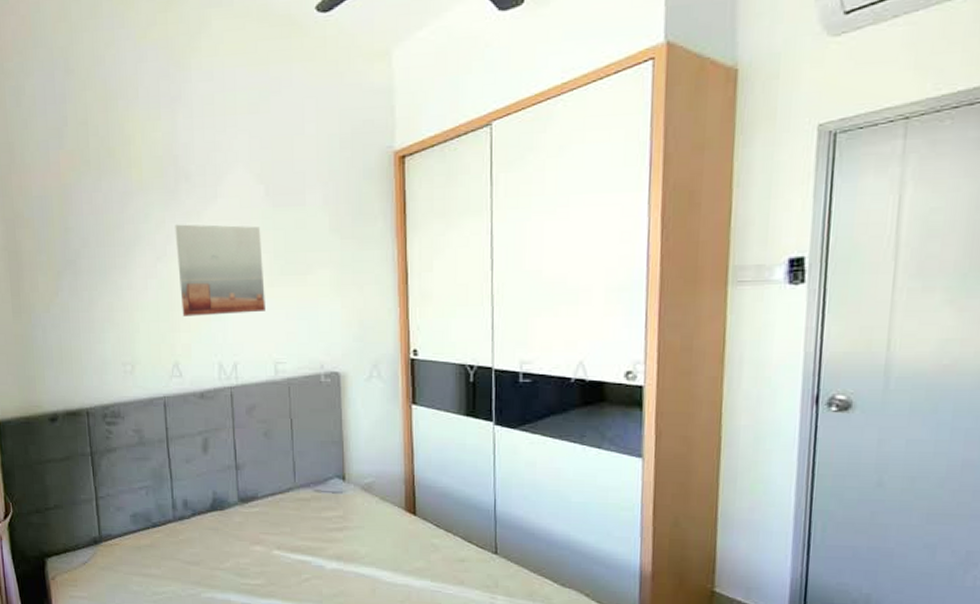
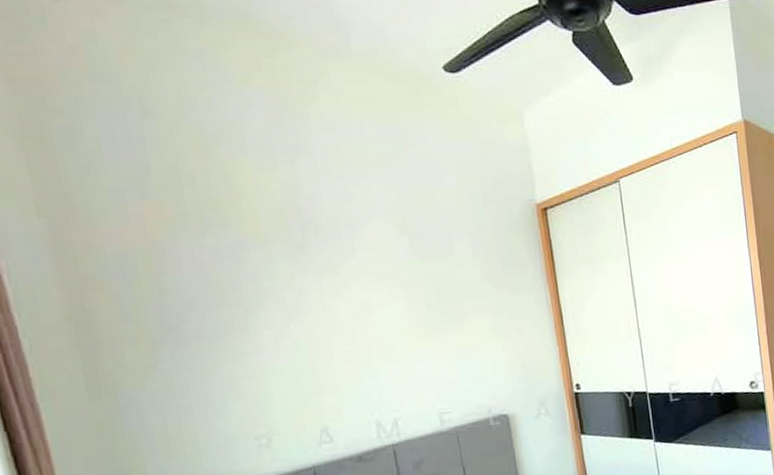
wall art: present [175,224,265,317] -> none [307,278,423,377]

